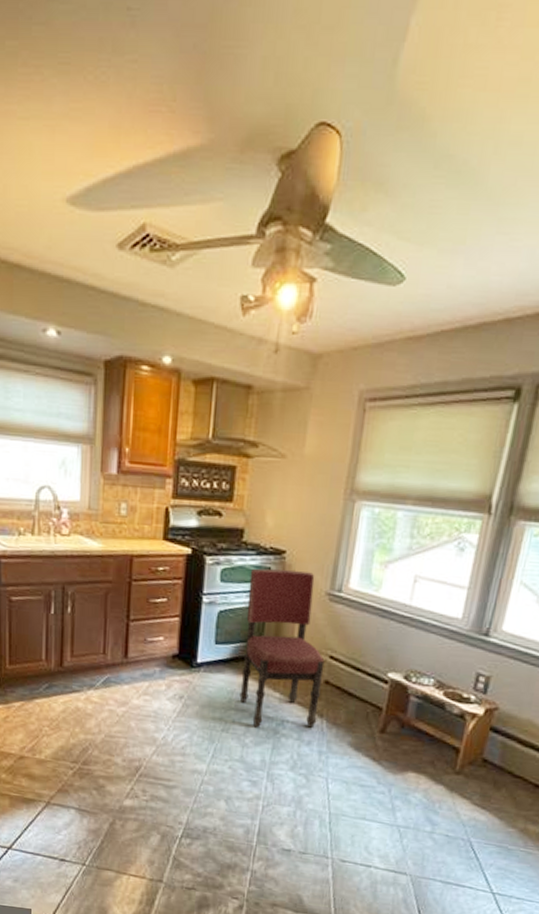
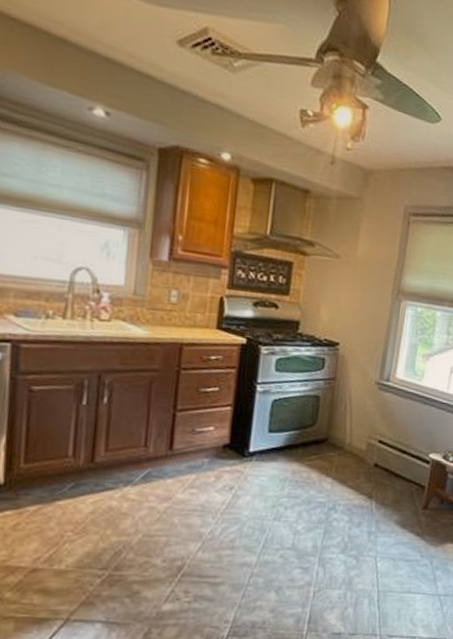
dining chair: present [239,568,325,728] -> none [292,358,374,514]

